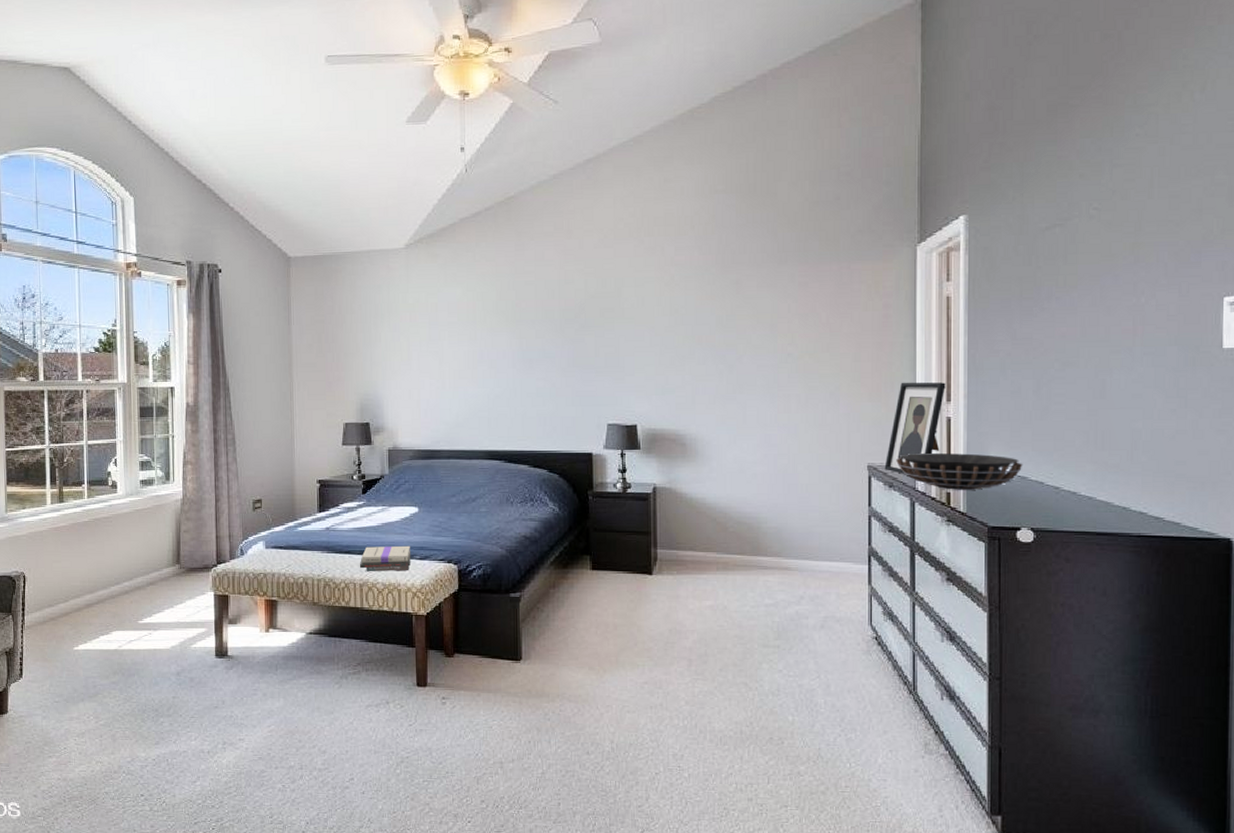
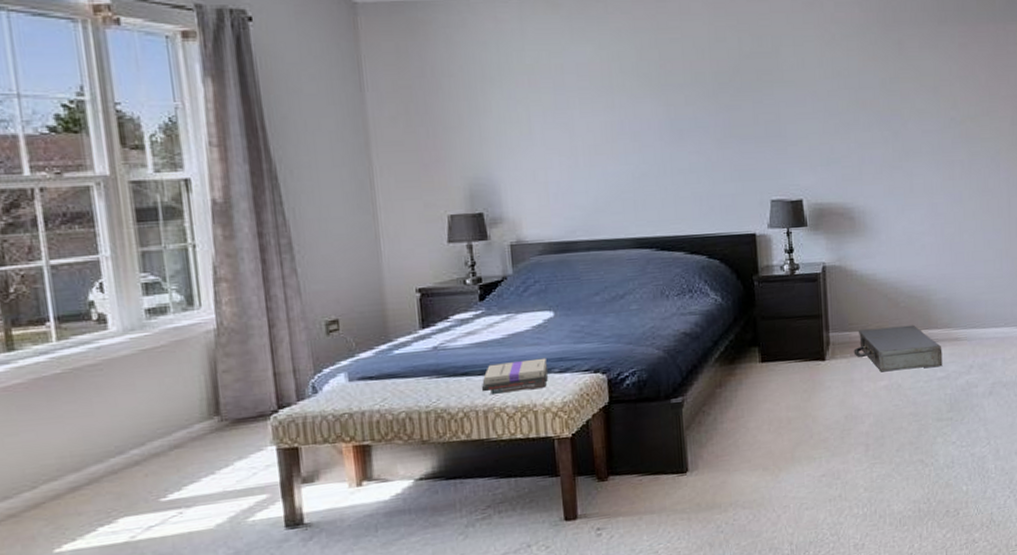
briefcase: none [680,550,771,594] -> present [853,325,943,372]

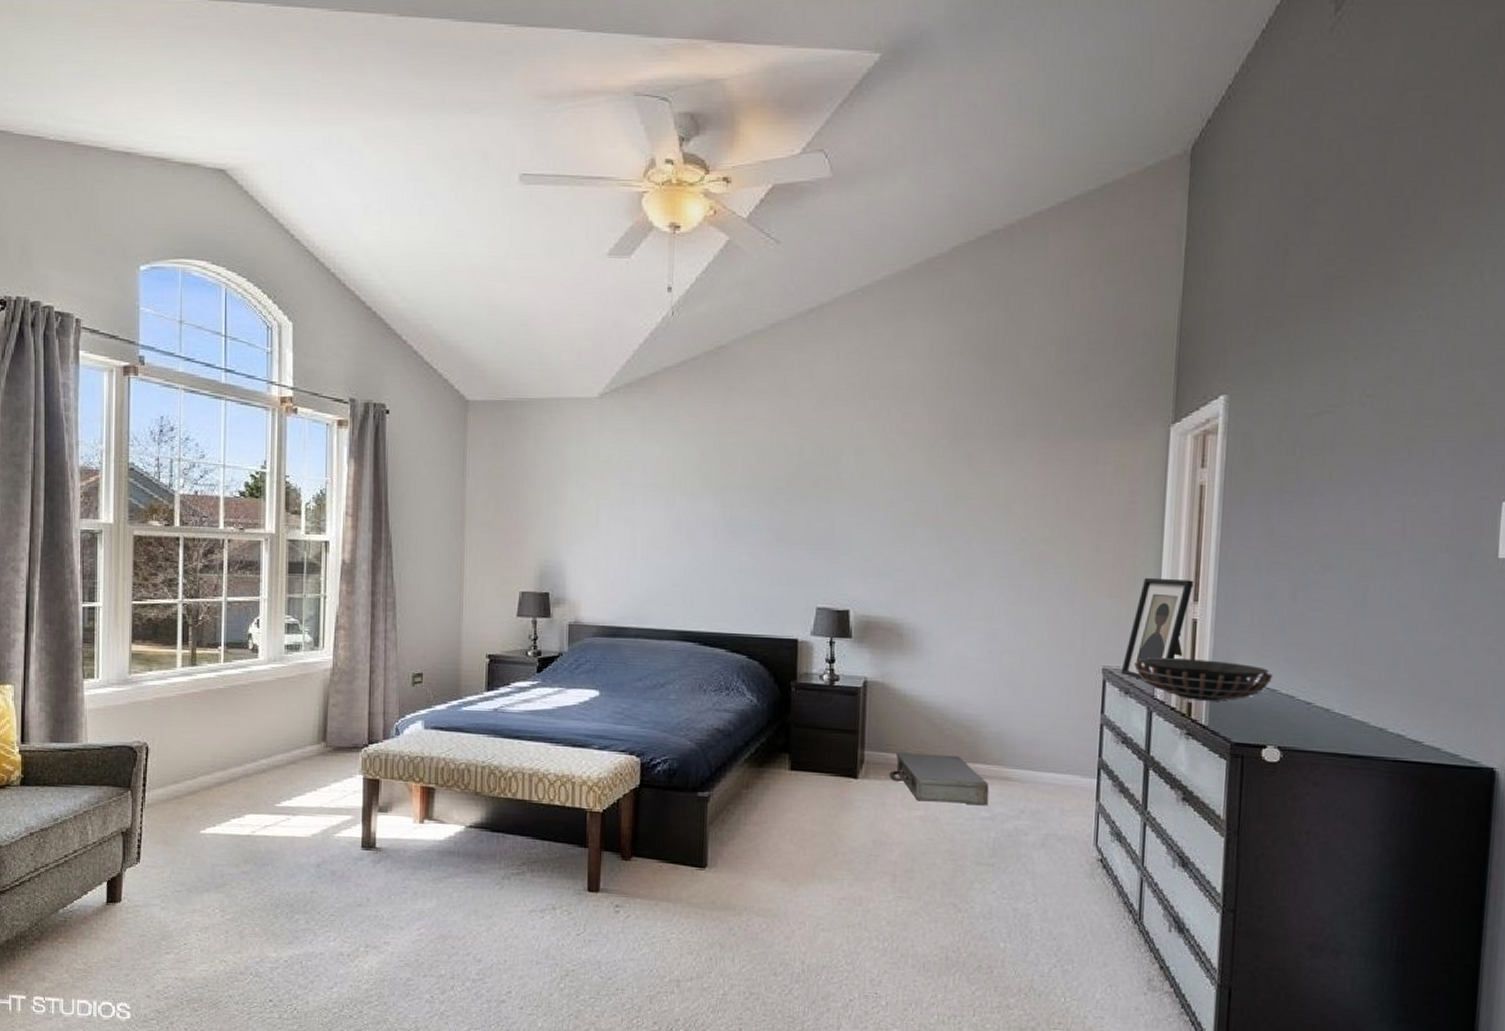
books: present [481,357,549,395] -> none [529,732,589,762]

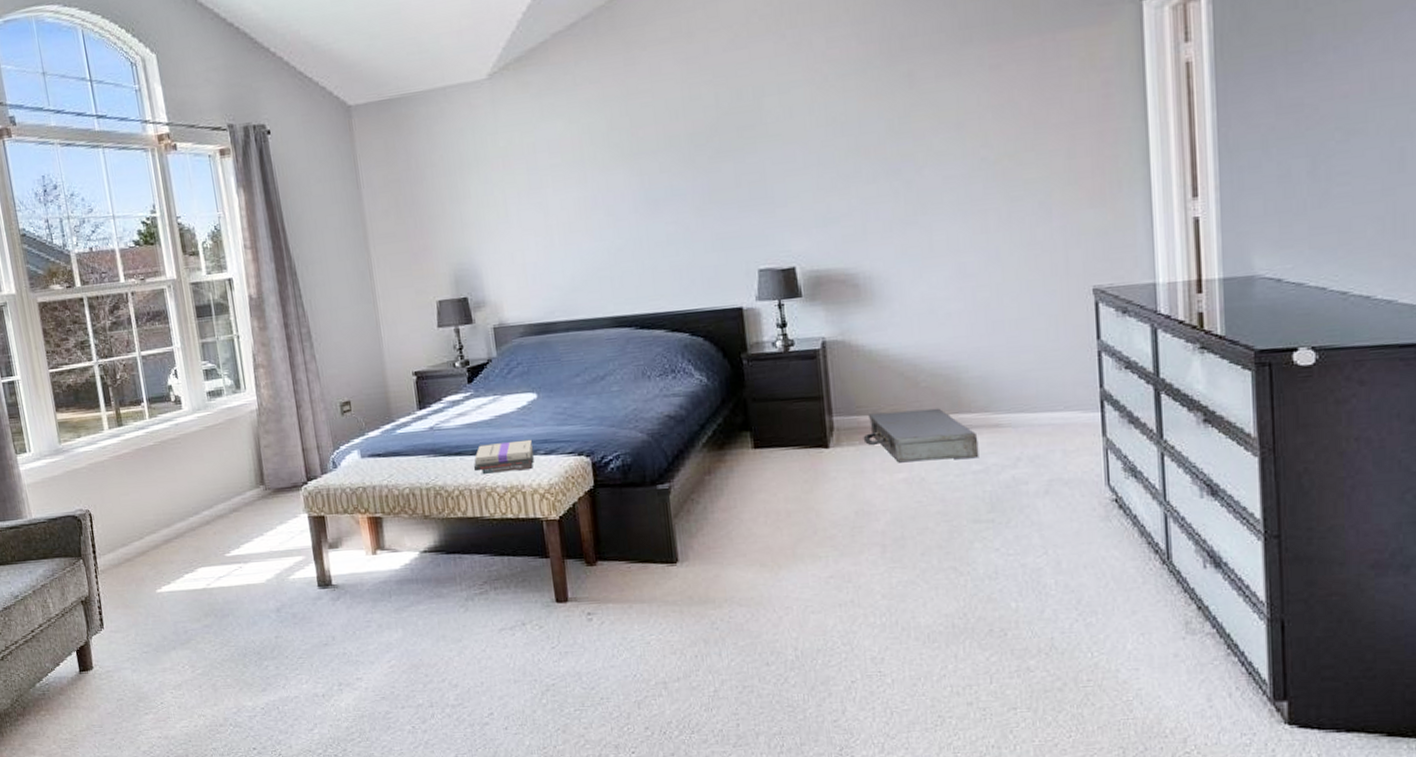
books: none [529,732,589,762] -> present [473,439,534,475]
picture frame: present [1121,577,1194,682] -> none [1115,173,1190,295]
decorative bowl: present [1134,657,1274,701] -> none [1130,259,1298,309]

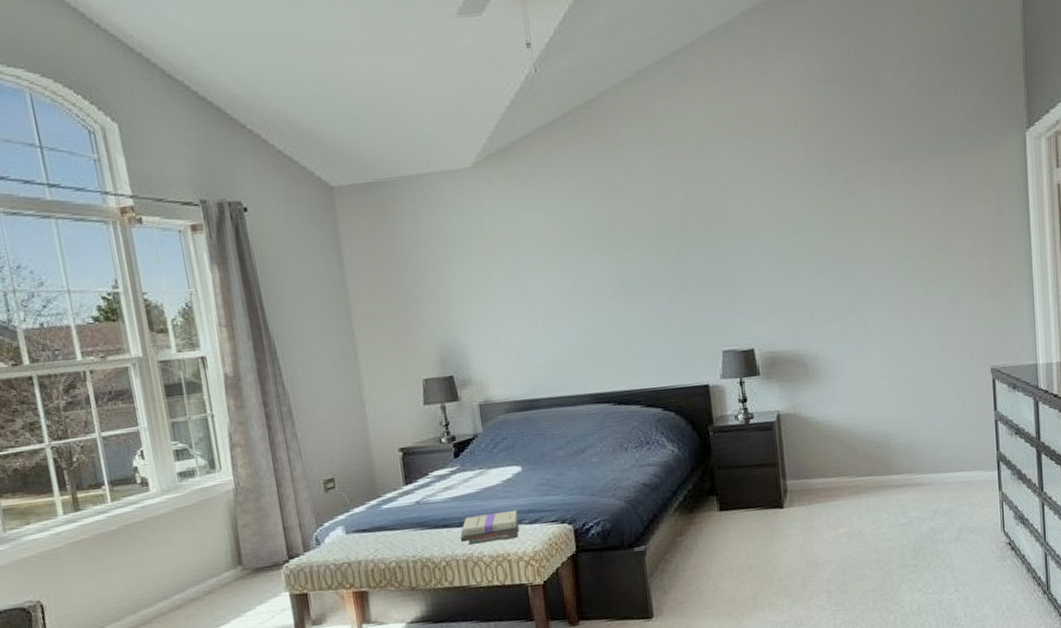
briefcase: present [863,408,979,463] -> none [812,470,905,519]

